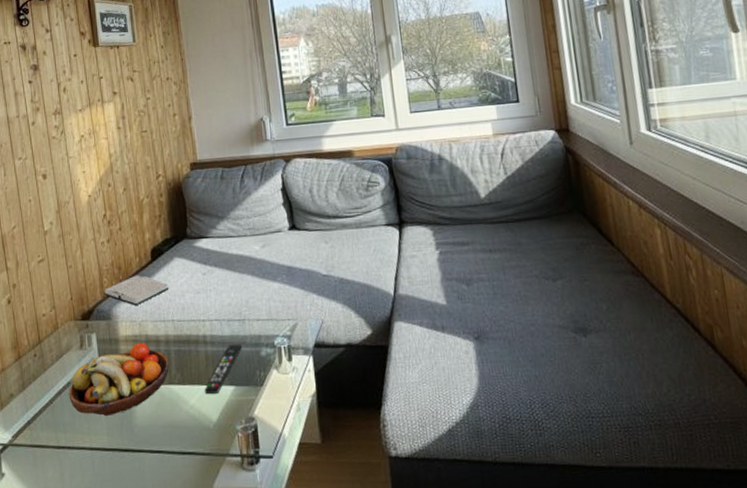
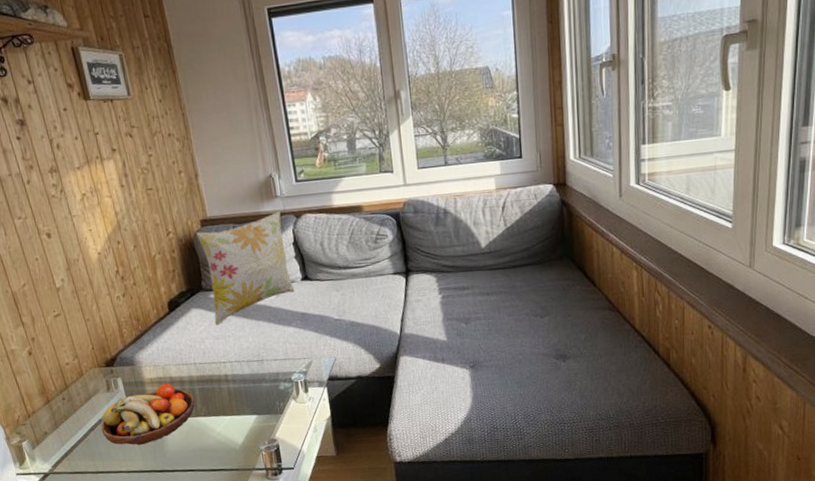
hardback book: present [104,275,169,306] -> none [125,325,189,353]
decorative pillow: none [186,154,281,277] -> present [196,210,295,325]
remote control: present [204,344,242,394] -> none [229,380,262,423]

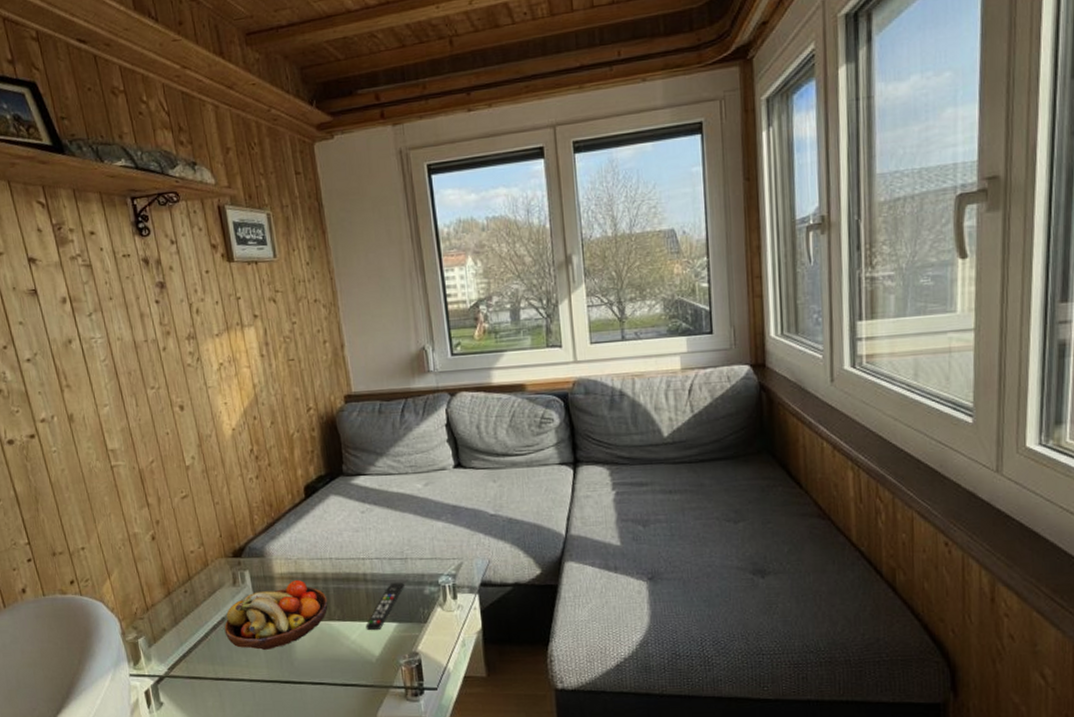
decorative pillow: present [196,210,295,325] -> none [339,387,446,515]
remote control: none [229,380,262,423] -> present [365,582,404,630]

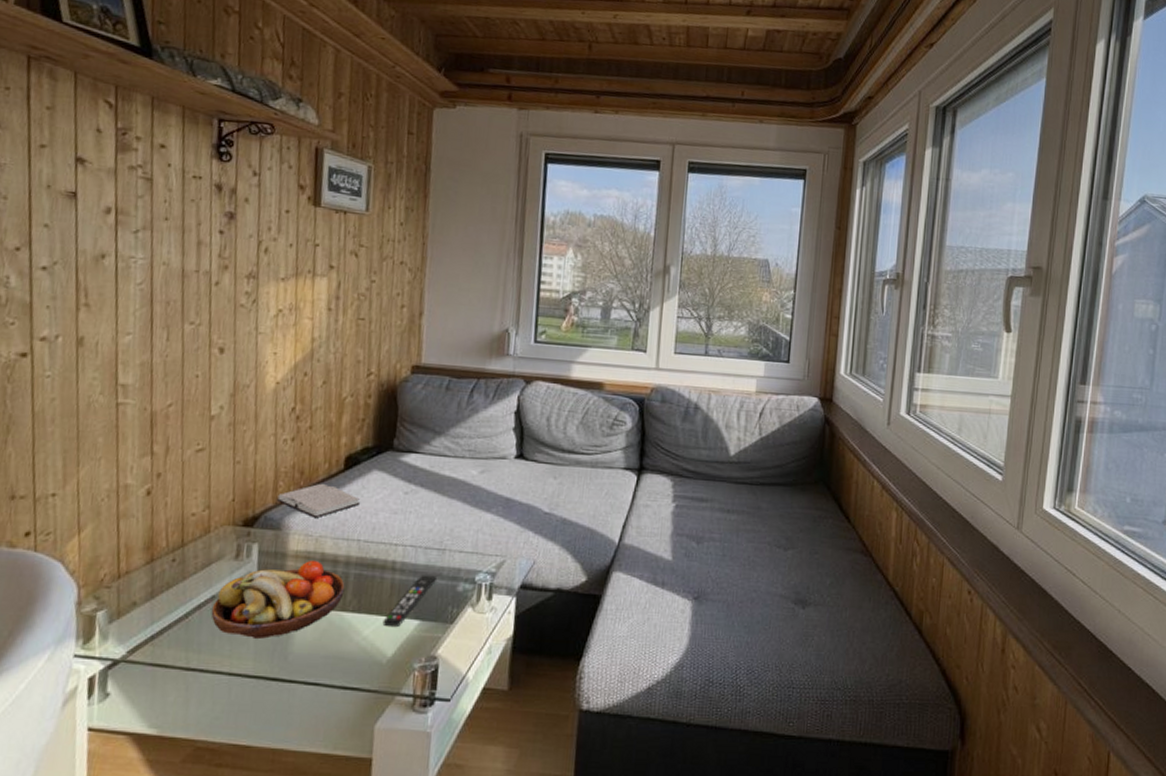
hardback book: none [255,512,326,544] -> present [277,483,361,519]

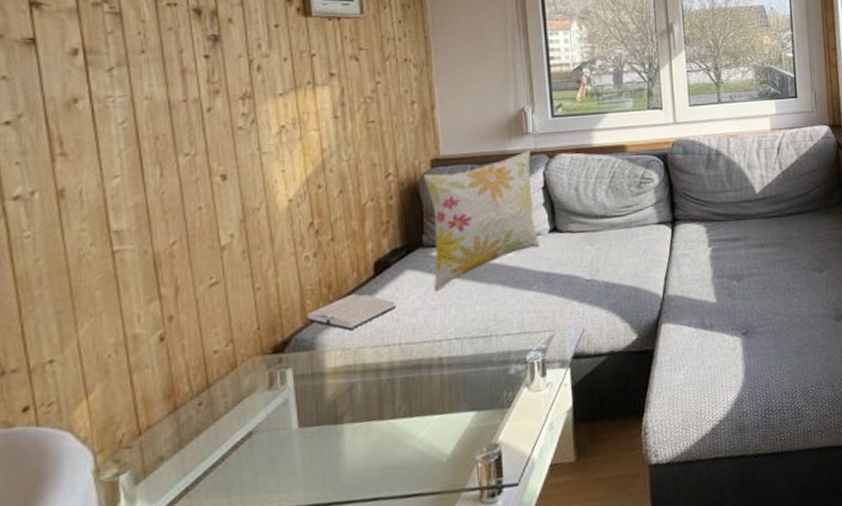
fruit bowl: present [211,560,345,639] -> none [250,372,392,469]
remote control: present [382,575,436,626] -> none [437,363,486,425]
decorative pillow: none [397,371,508,496] -> present [424,149,540,291]

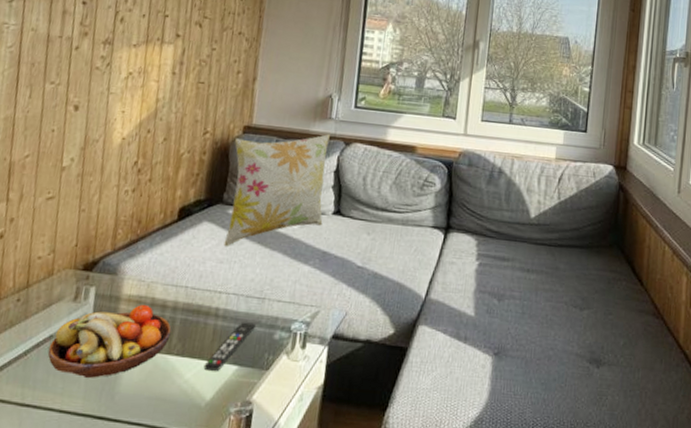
fruit bowl: none [250,372,392,469] -> present [48,304,172,378]
hardback book: present [307,293,397,331] -> none [115,232,190,265]
remote control: none [437,363,486,425] -> present [203,322,256,371]

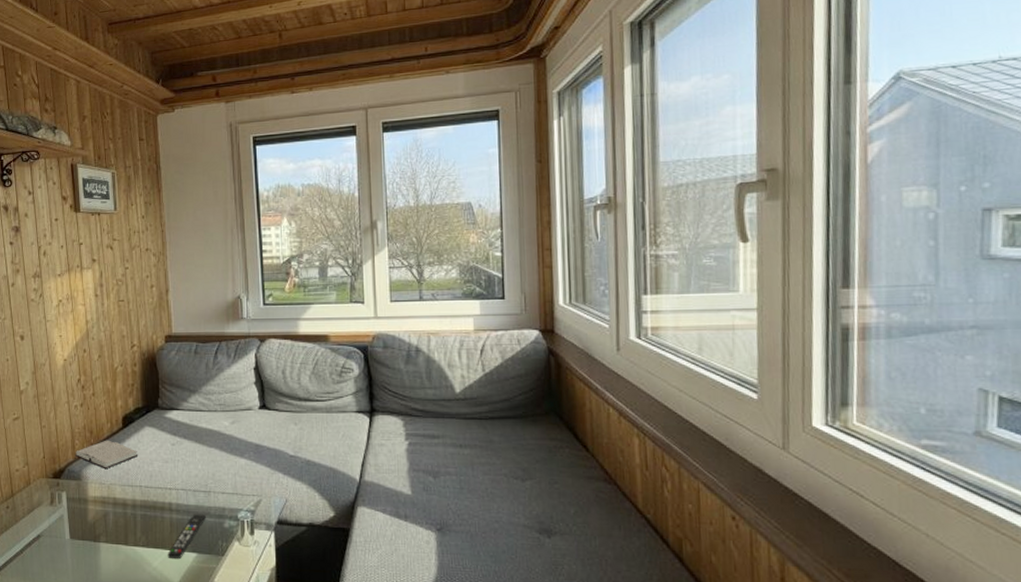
fruit bowl: present [48,304,172,378] -> none [38,504,135,569]
hardback book: none [115,232,190,265] -> present [76,440,139,470]
decorative pillow: present [223,133,330,246] -> none [160,333,251,447]

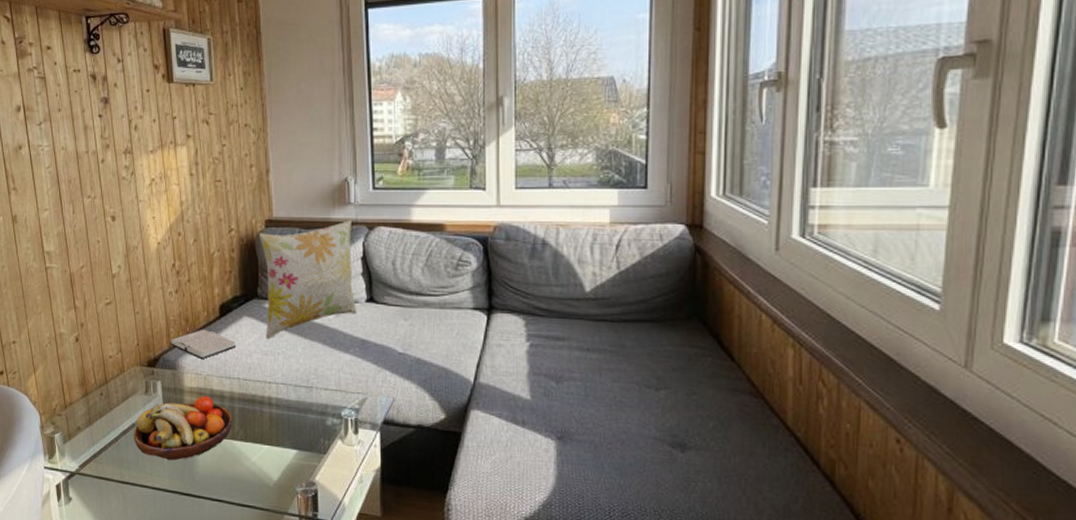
fruit bowl: none [38,504,135,569] -> present [133,395,232,461]
decorative pillow: none [160,333,251,447] -> present [260,219,357,339]
remote control: present [167,514,206,559] -> none [266,409,307,455]

